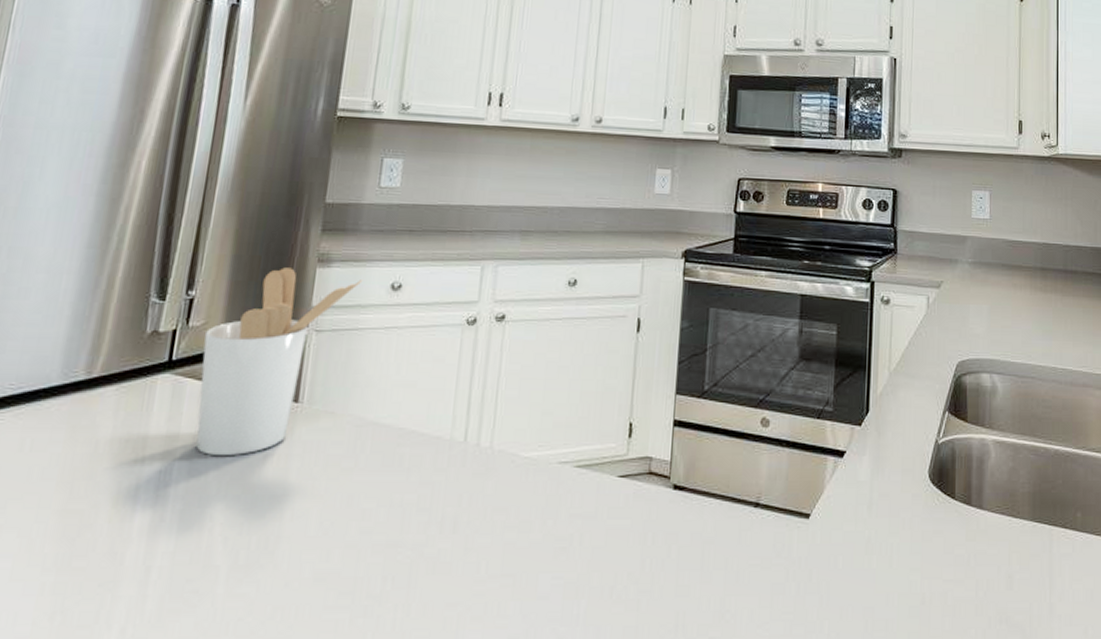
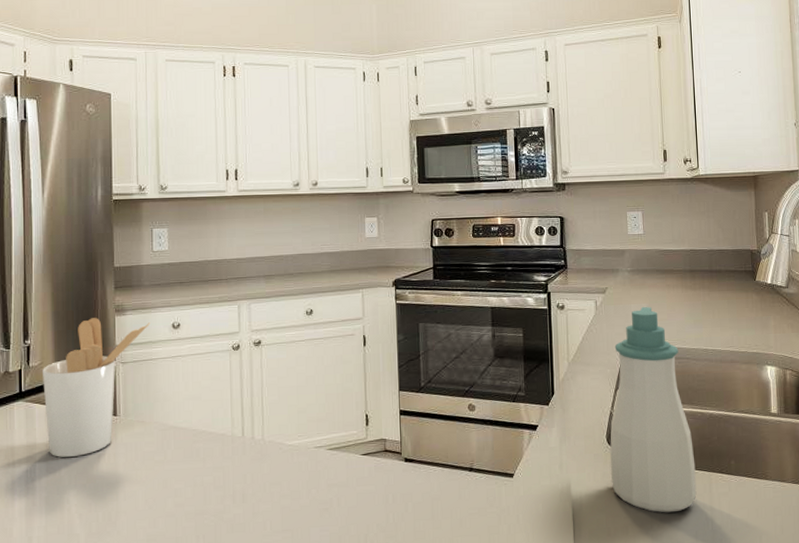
soap bottle: none [931,309,1034,577] -> present [610,307,697,513]

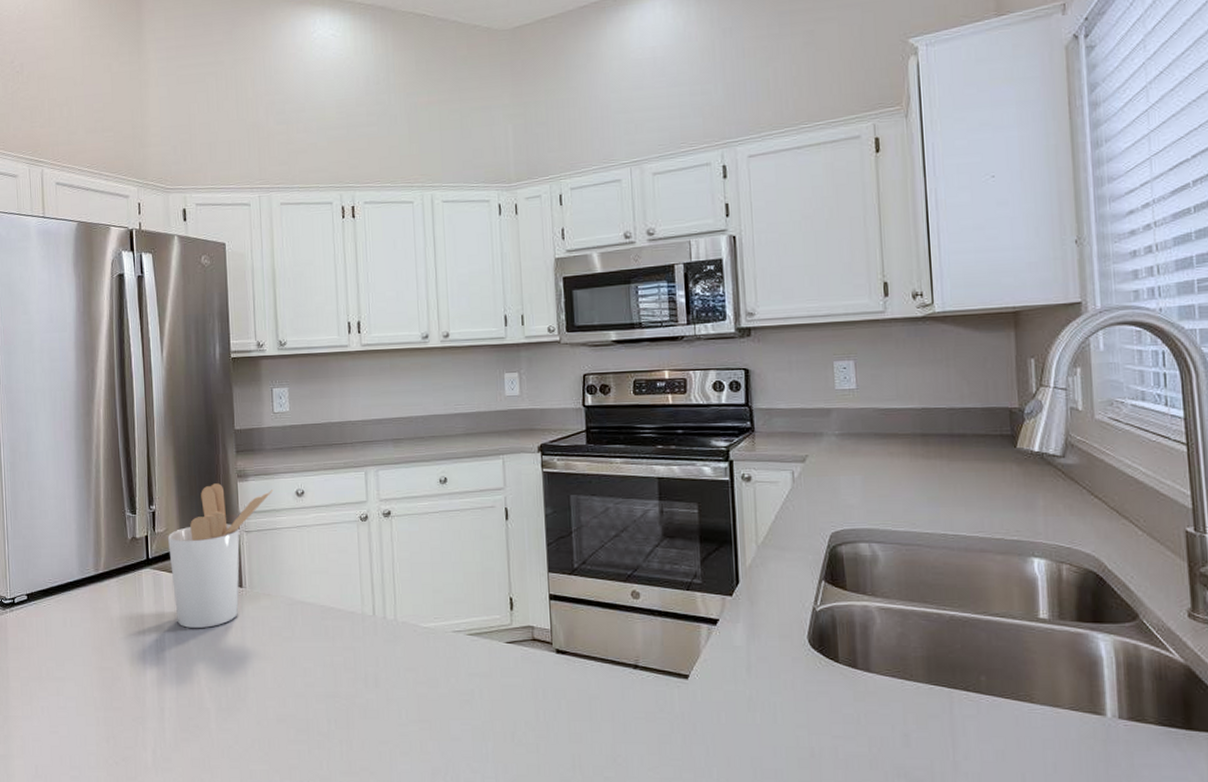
soap bottle: present [610,307,697,513] -> none [813,480,932,735]

